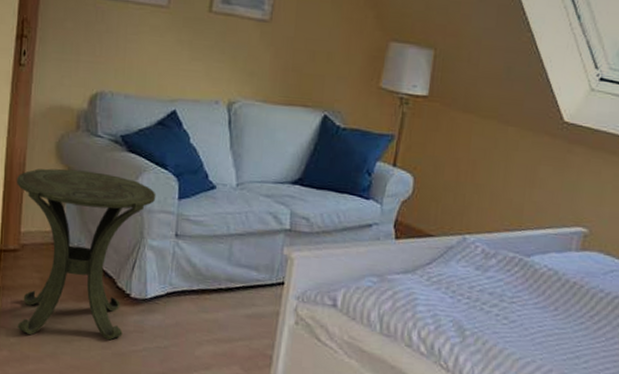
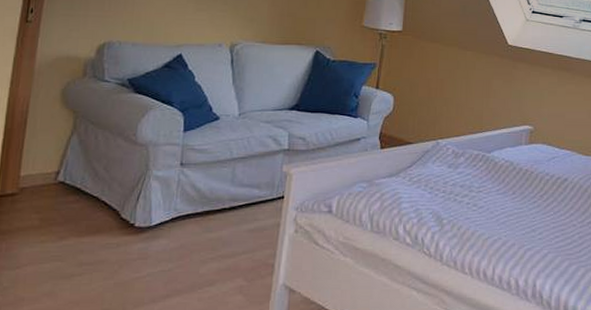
side table: present [17,168,156,340] -> none [12,113,162,276]

